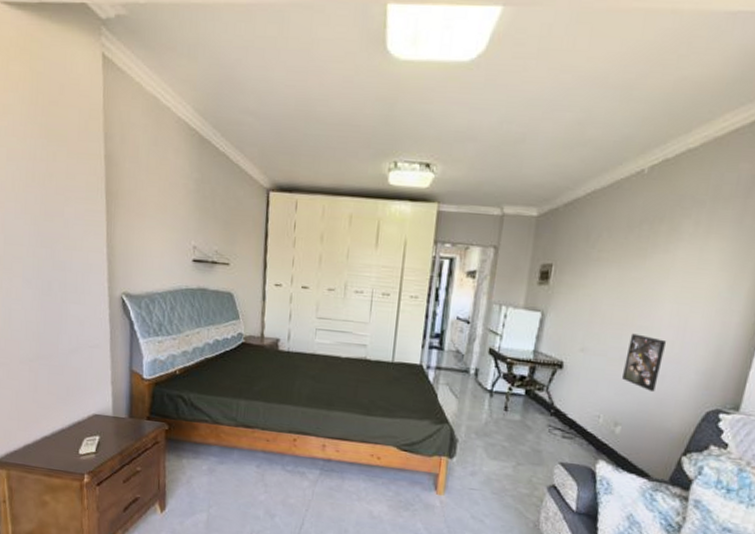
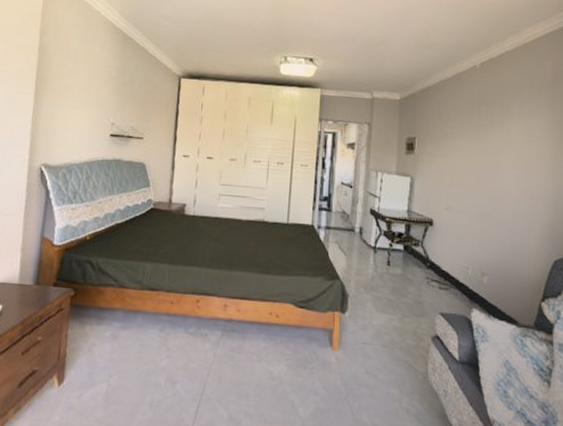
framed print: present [622,333,666,393] -> none [483,194,512,245]

